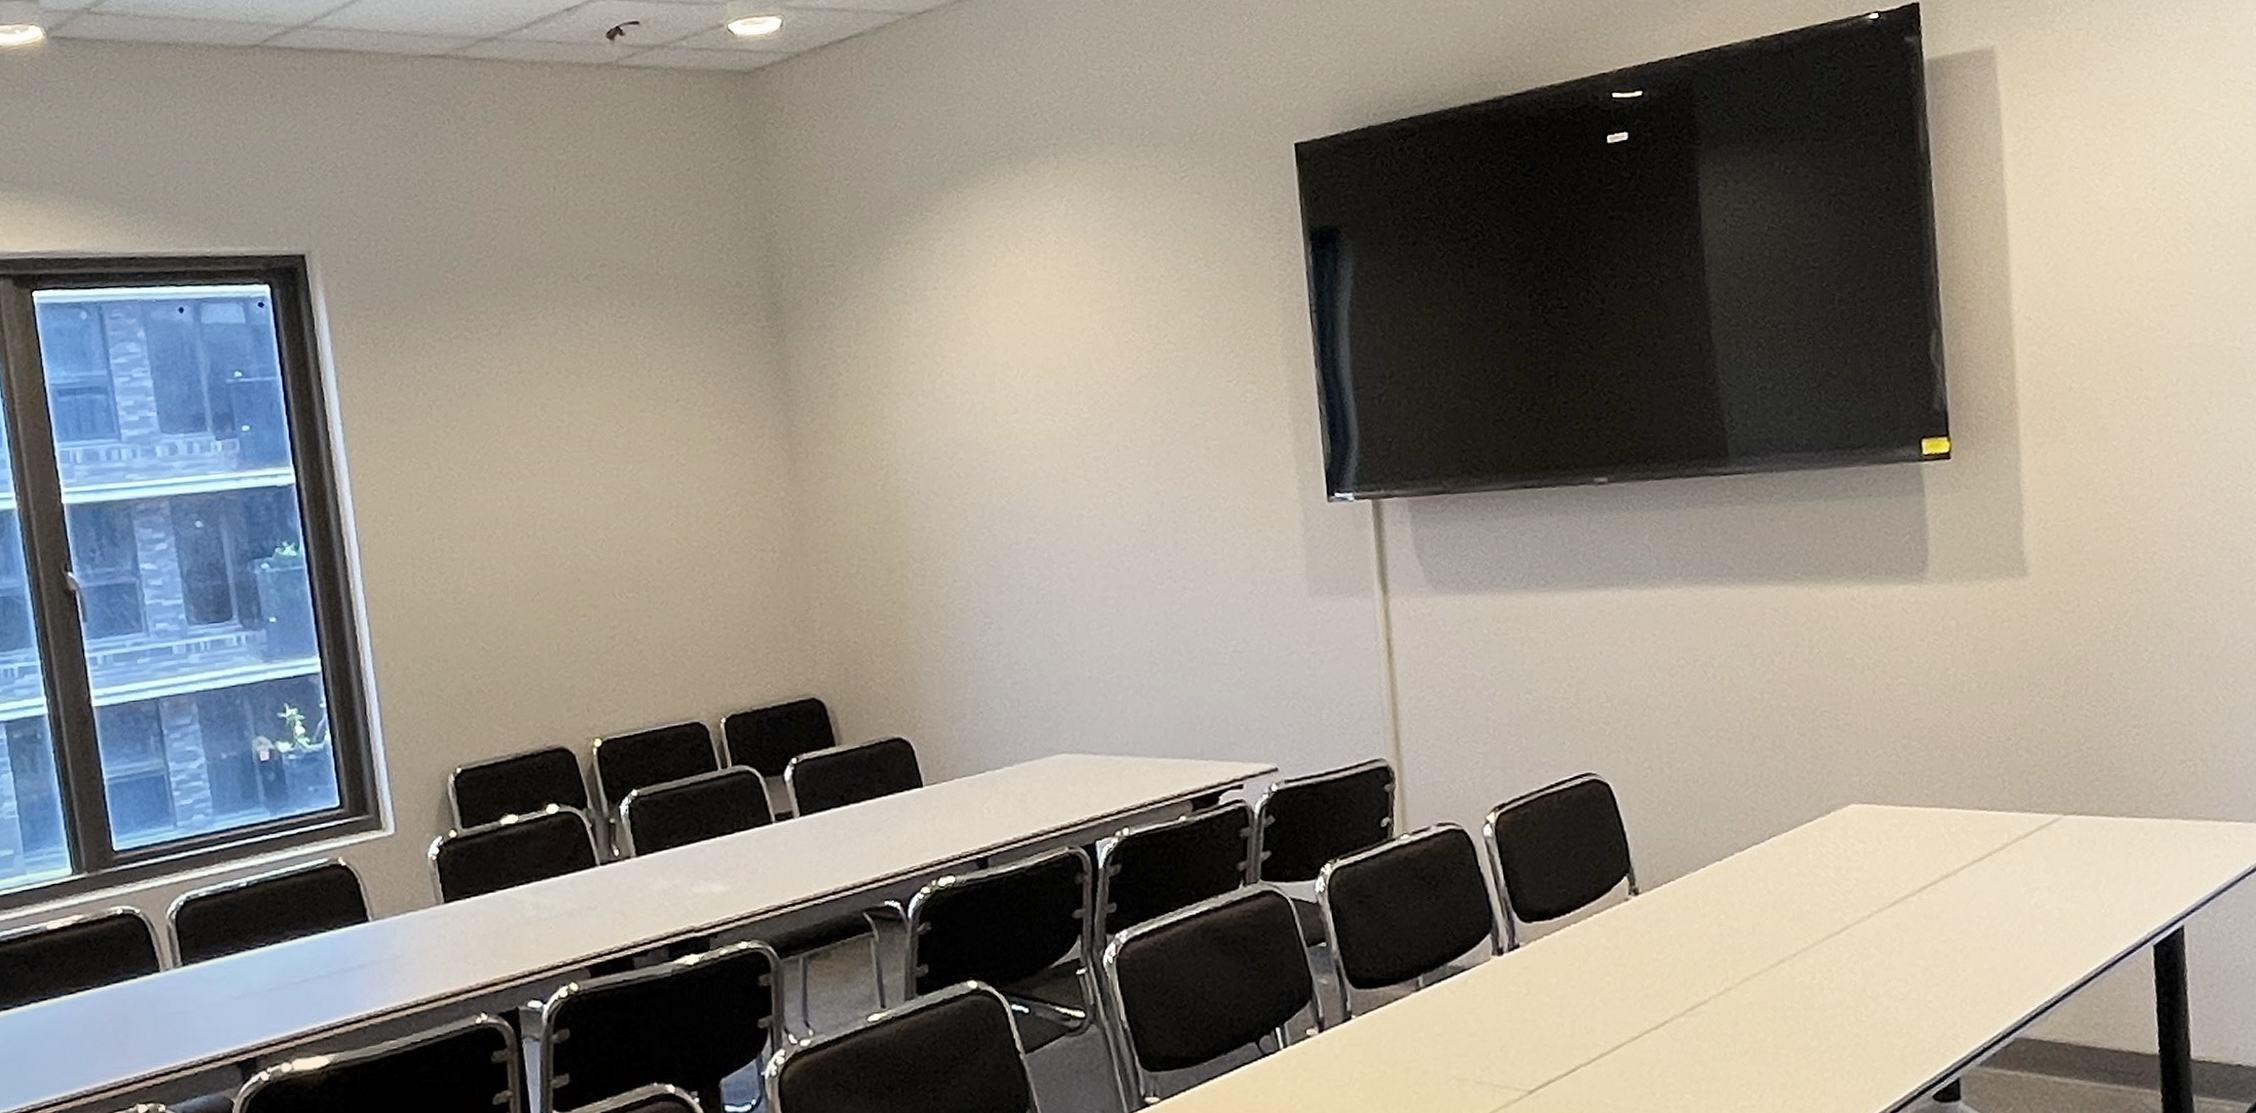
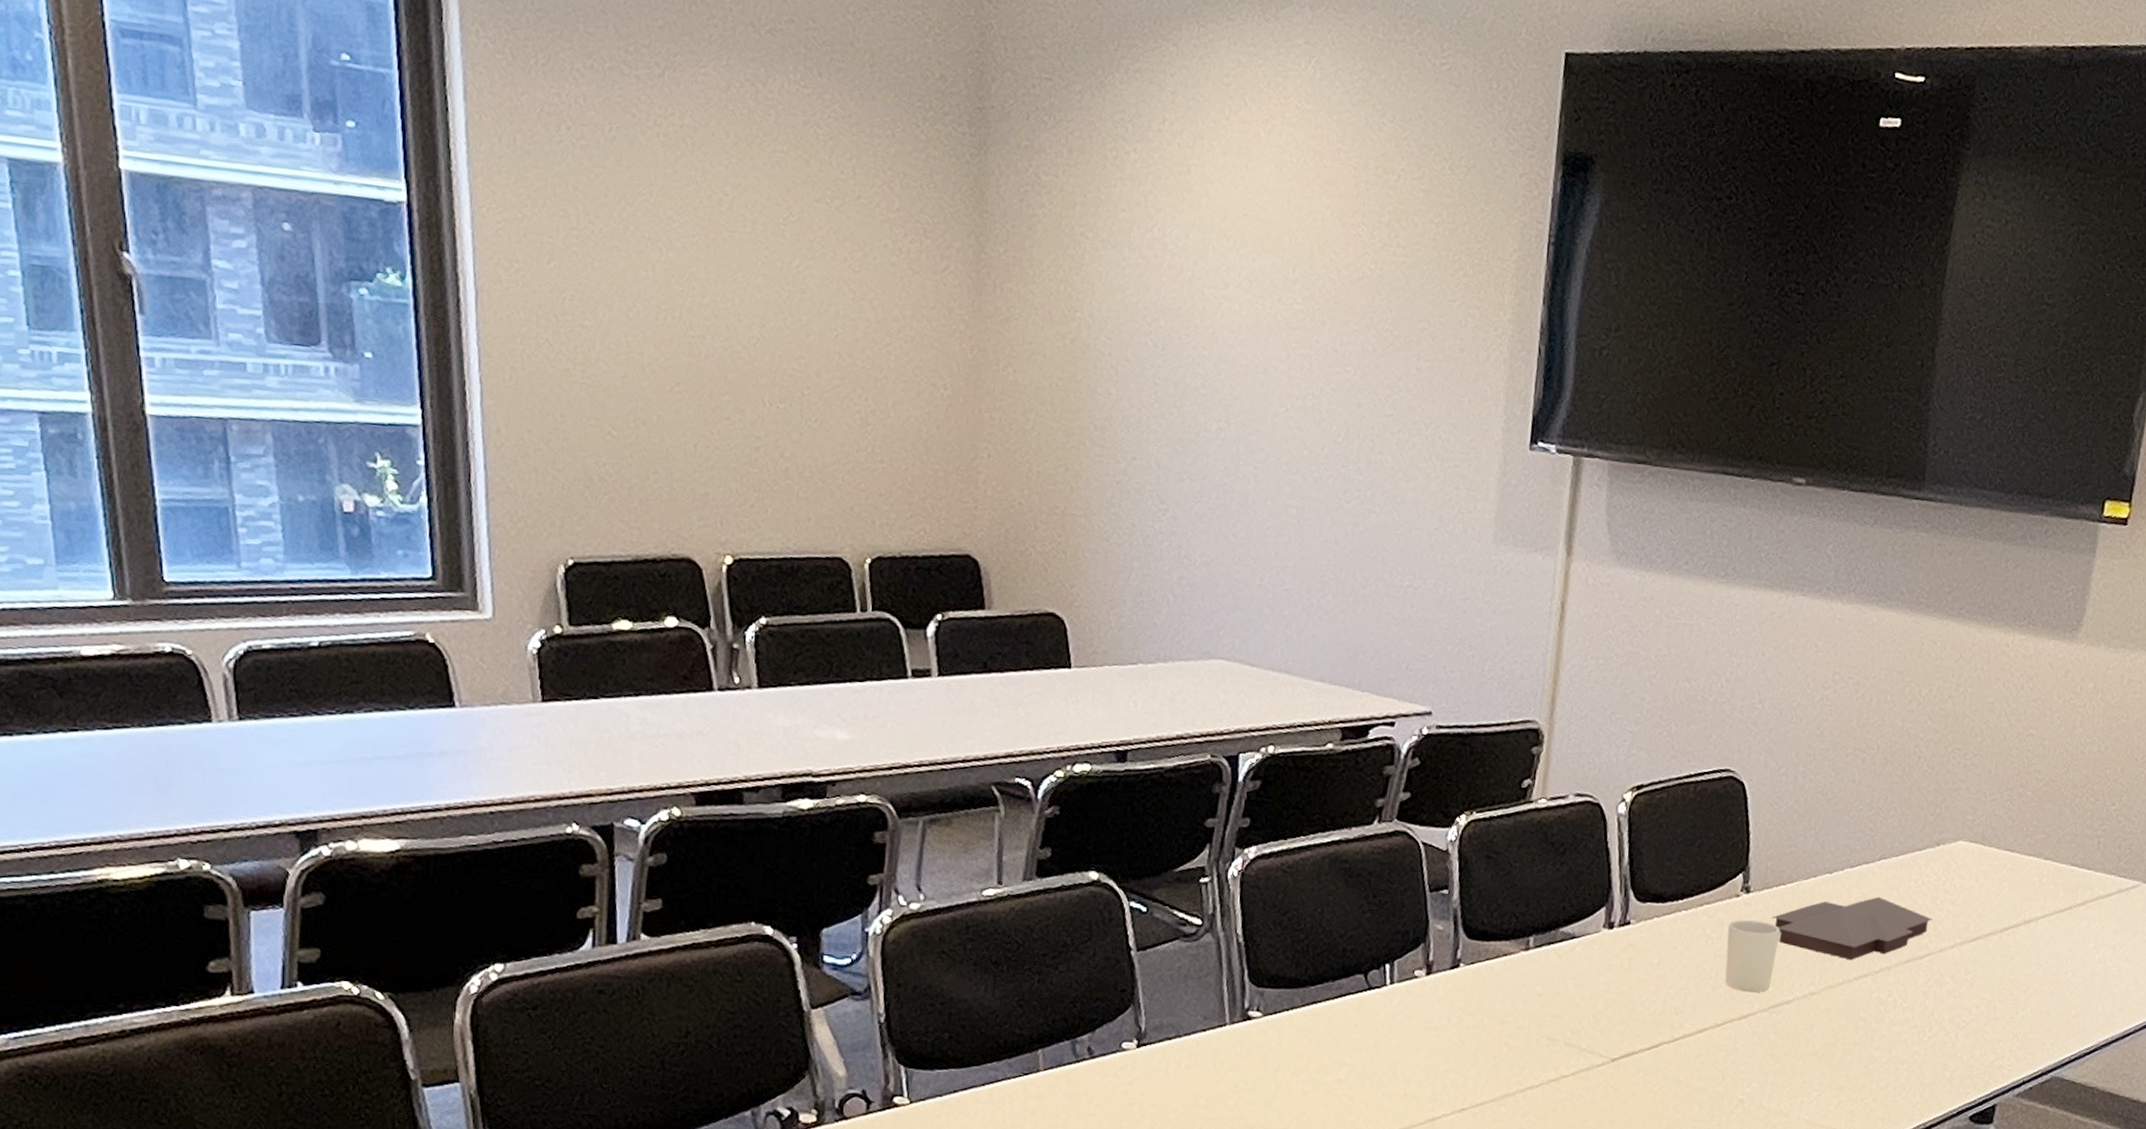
mug: none [1623,922,1682,999] -> present [1725,919,1780,993]
papers: none [1667,876,1842,947] -> present [1772,896,1933,960]

